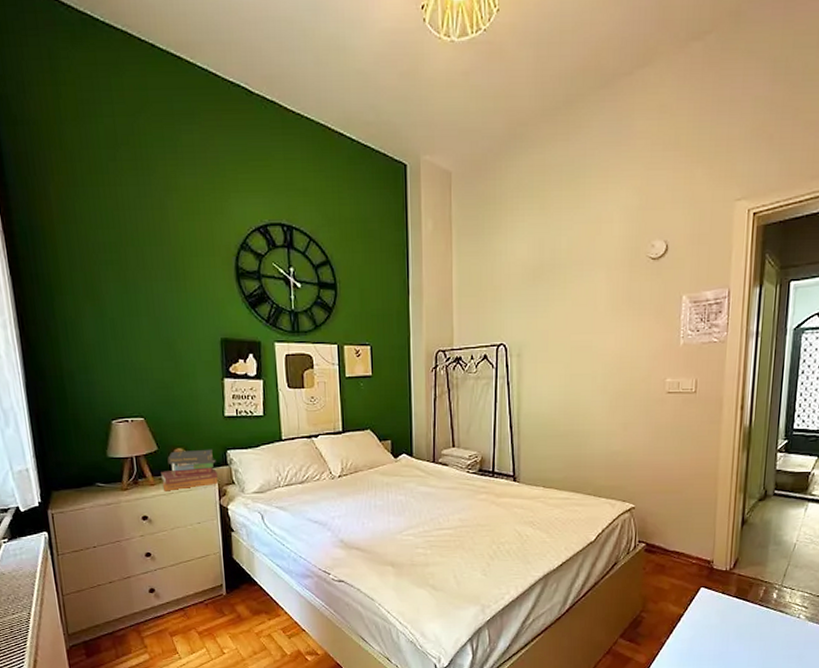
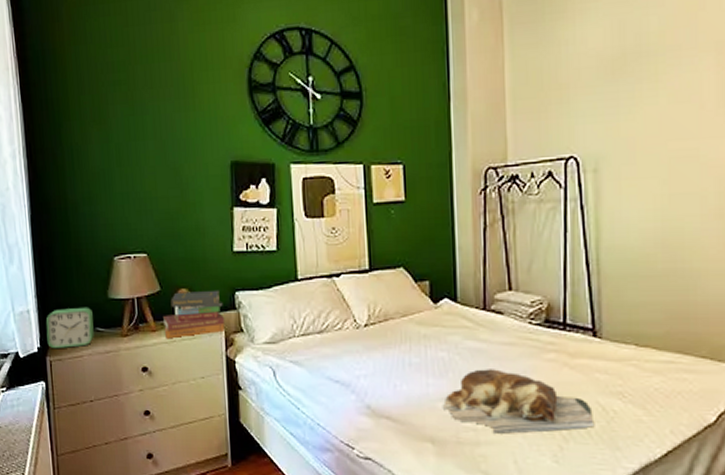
alarm clock: none [46,465,95,503] -> present [46,307,94,349]
cat: none [400,508,513,556] -> present [442,369,595,434]

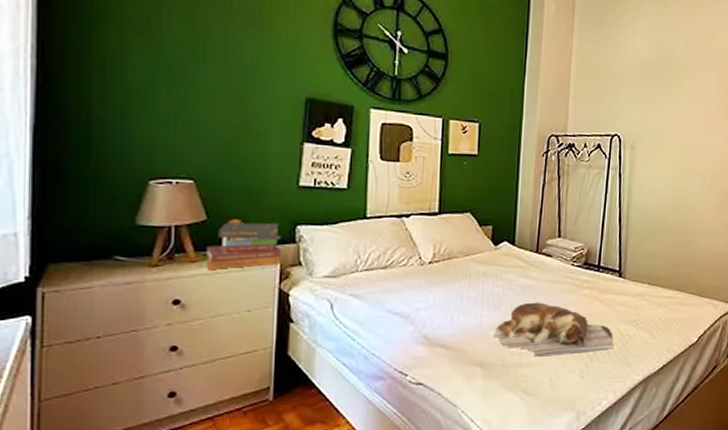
alarm clock: present [46,307,94,349] -> none [41,232,112,279]

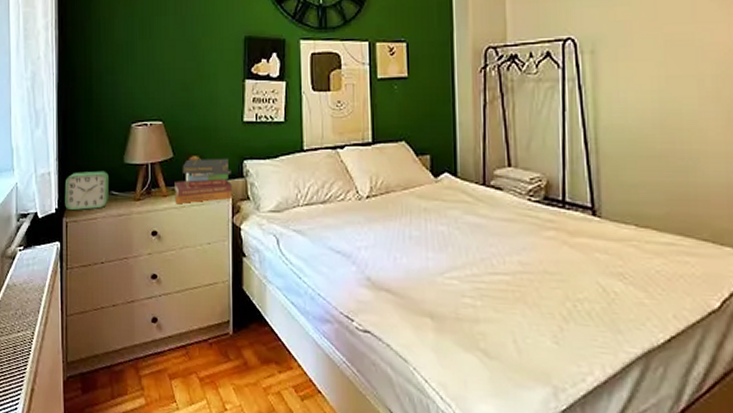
alarm clock: none [41,232,112,279] -> present [64,171,109,211]
cat: present [493,302,614,357] -> none [441,244,596,312]

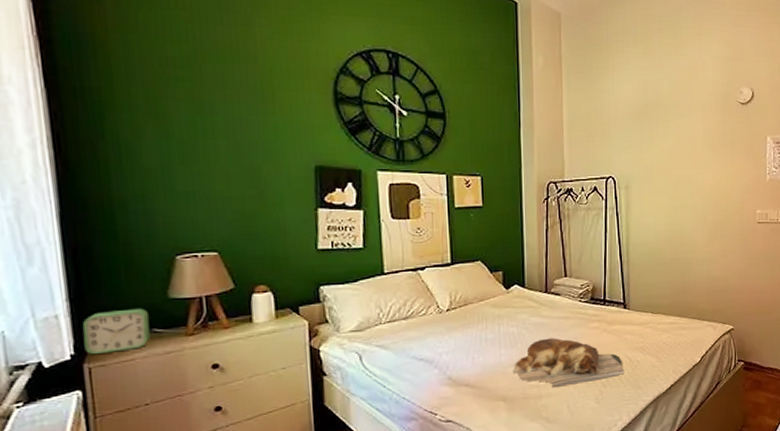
books: present [174,158,233,205] -> none [238,285,309,335]
cat: none [441,244,596,312] -> present [512,338,625,387]

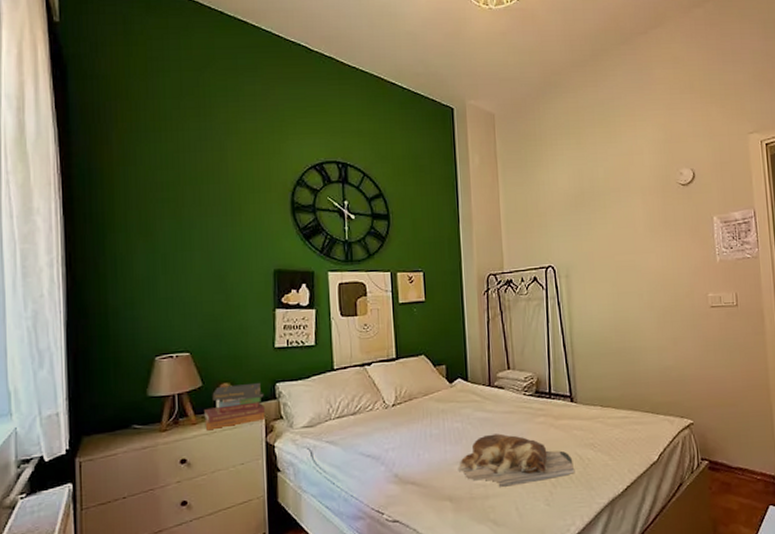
alarm clock: present [82,308,150,355] -> none [77,406,131,450]
books: none [238,285,309,335] -> present [204,382,266,431]

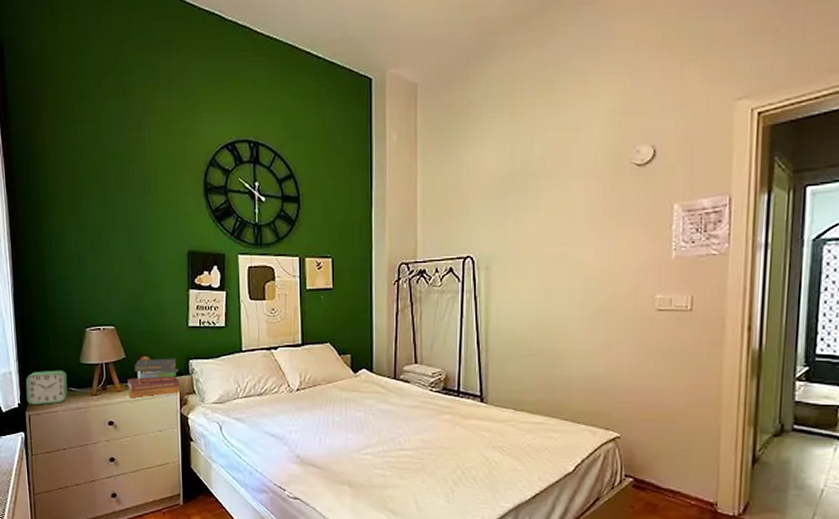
alarm clock: none [77,406,131,450] -> present [26,370,68,405]
cat: present [458,433,575,487] -> none [358,427,480,479]

